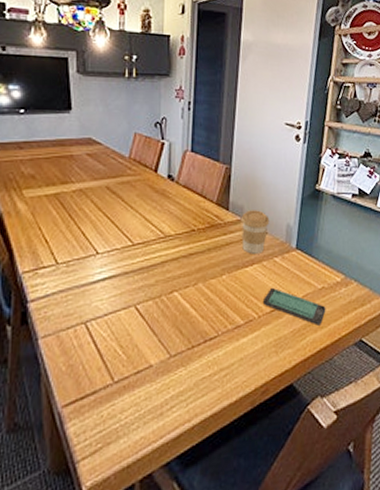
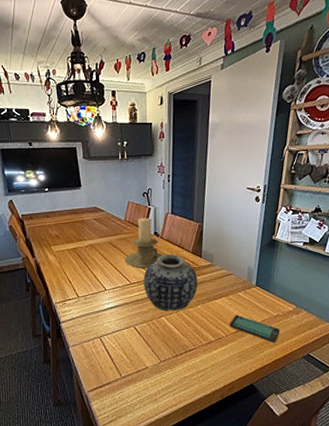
candle holder: none [126,155,179,225] -> present [124,217,163,269]
vase: none [151,204,224,285] -> present [143,253,198,312]
coffee cup: present [241,210,270,254] -> none [212,257,234,290]

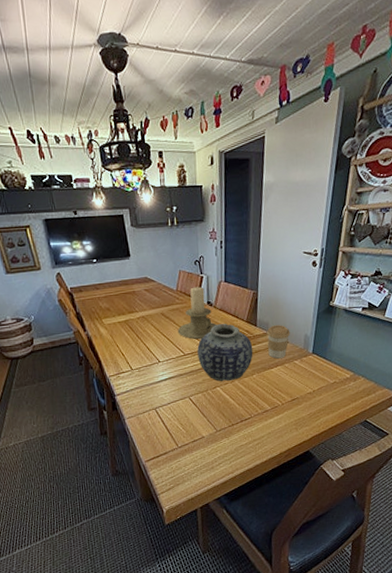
coffee cup: none [212,257,234,290] -> present [267,325,290,359]
smartphone: present [230,315,280,343] -> none [286,383,337,410]

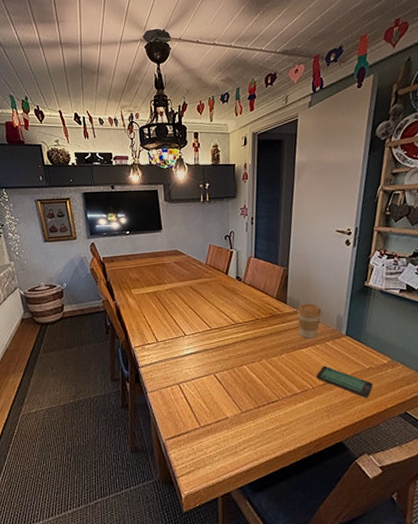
candle holder: present [177,286,217,340] -> none [205,261,245,315]
vase: present [197,323,253,382] -> none [224,299,283,360]
smartphone: none [286,383,337,410] -> present [317,366,373,398]

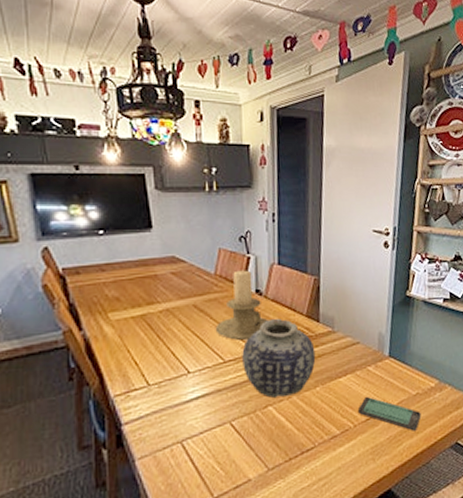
candle holder: none [205,261,245,315] -> present [215,270,268,341]
vase: none [224,299,283,360] -> present [242,318,316,399]
coffee cup: present [297,303,322,339] -> none [332,320,361,365]

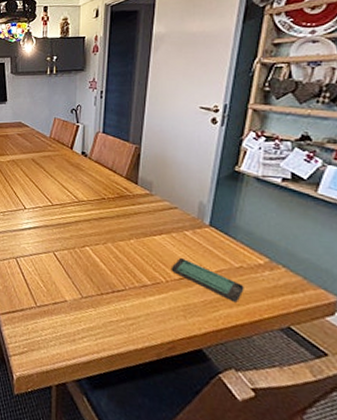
candle holder: present [215,270,268,341] -> none [47,135,91,191]
vase: present [242,318,316,399] -> none [67,176,132,242]

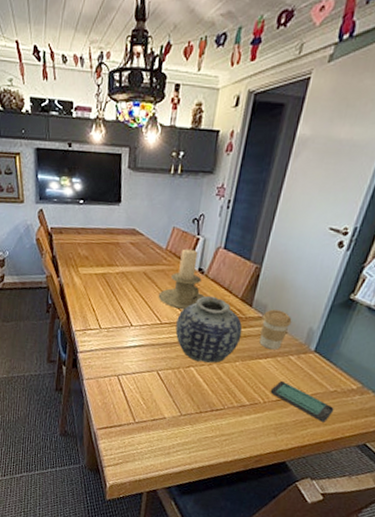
candle holder: none [47,135,91,191] -> present [158,249,205,310]
vase: none [67,176,132,242] -> present [175,295,243,363]
coffee cup: none [150,186,180,226] -> present [259,309,292,350]

